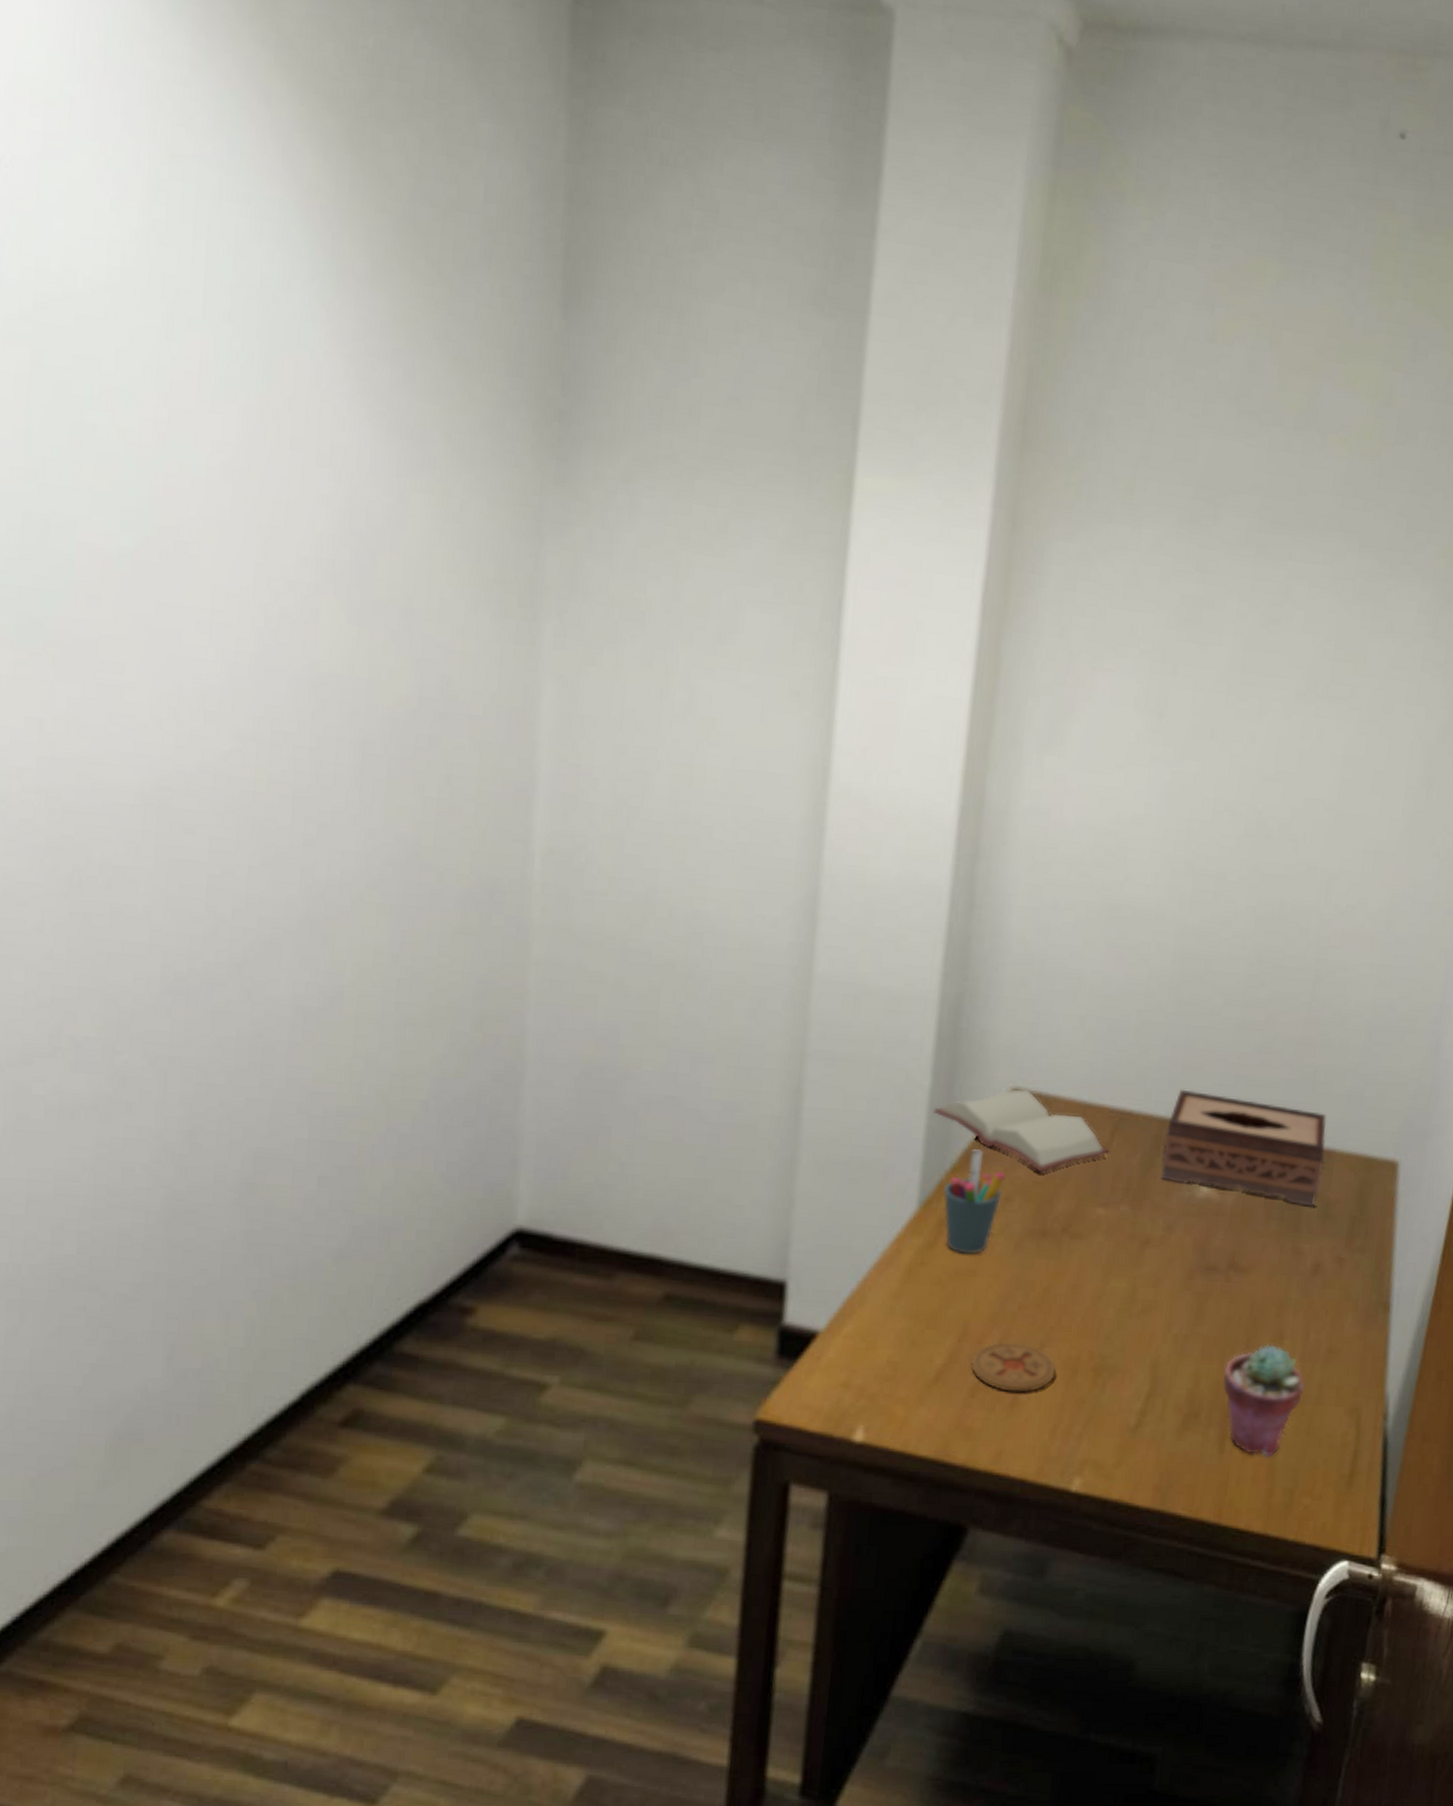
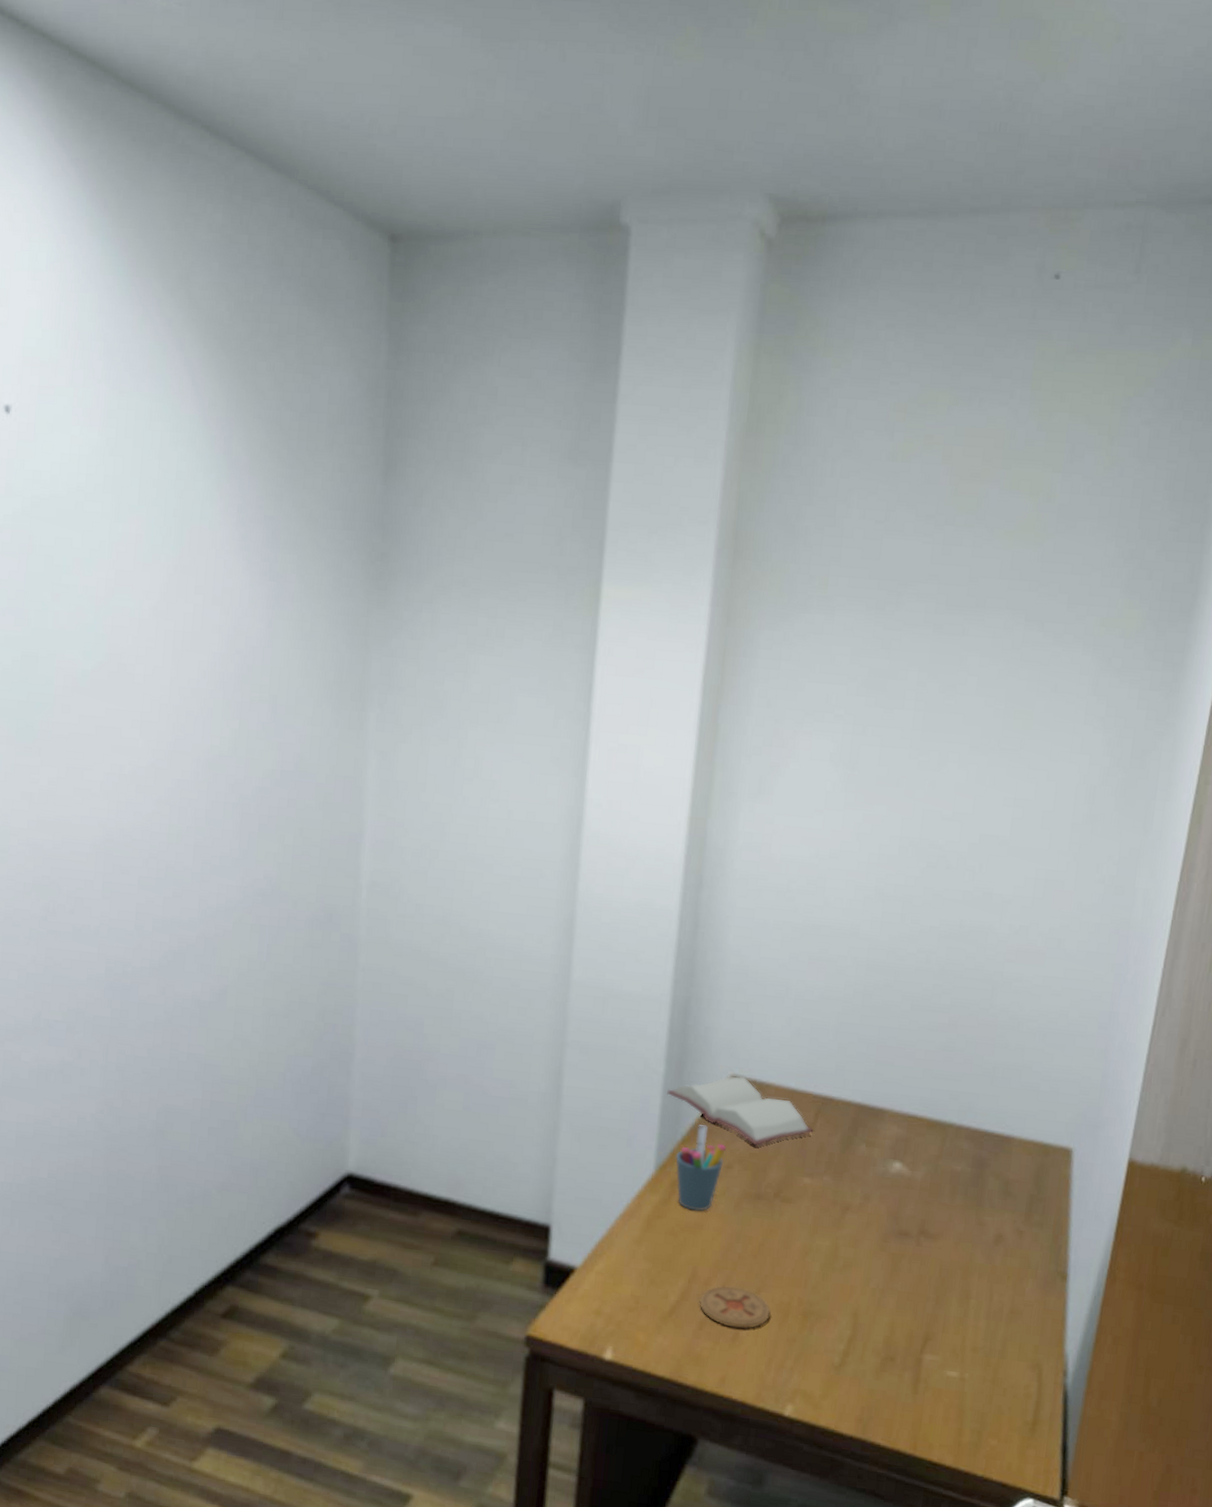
tissue box: present [1161,1089,1327,1207] -> none [858,1080,1005,1185]
potted succulent: present [1222,1344,1306,1458] -> none [915,1302,991,1401]

